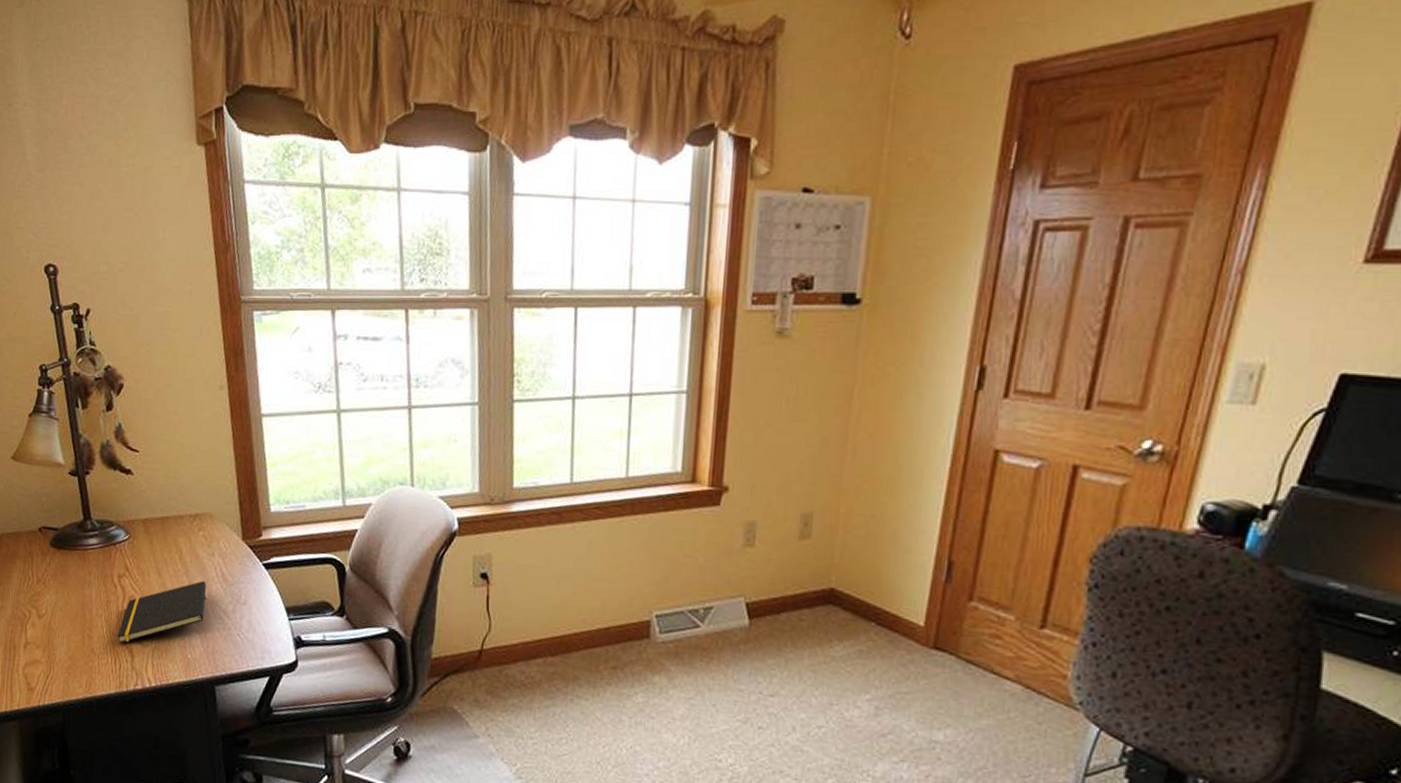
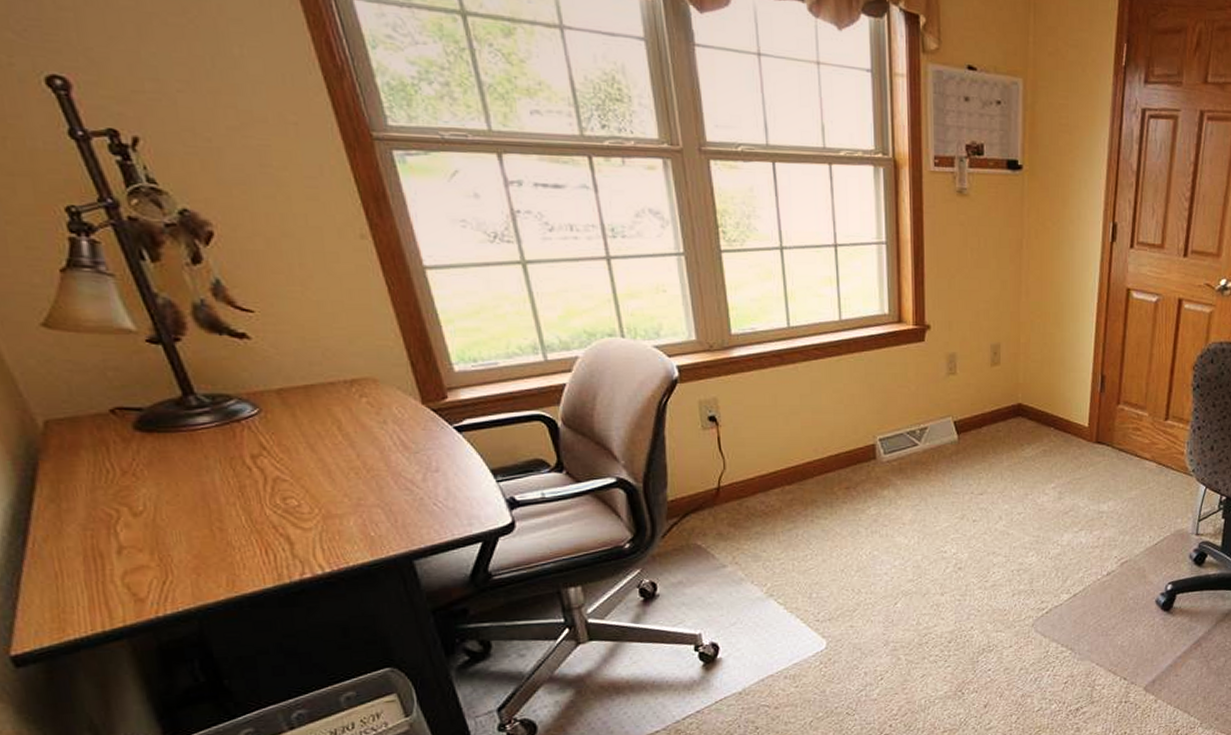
notepad: present [117,581,206,644] -> none [264,451,385,532]

